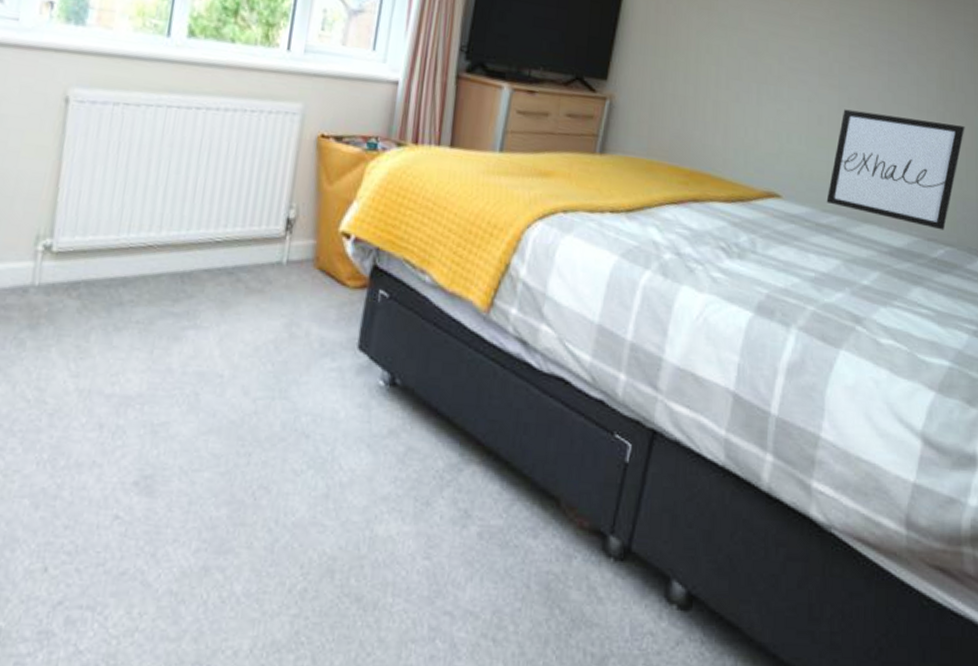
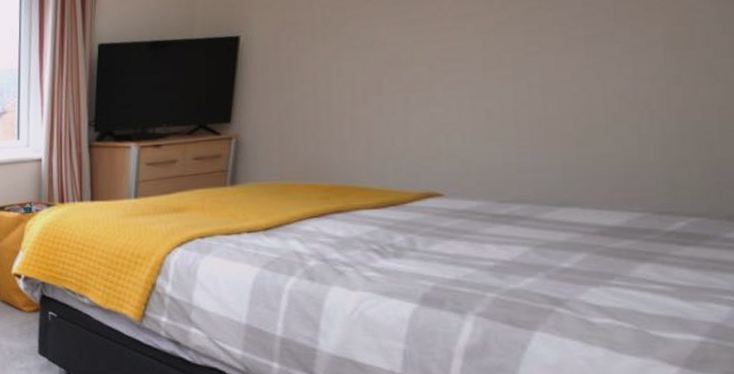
wall art: present [826,109,965,231] -> none [504,84,716,202]

